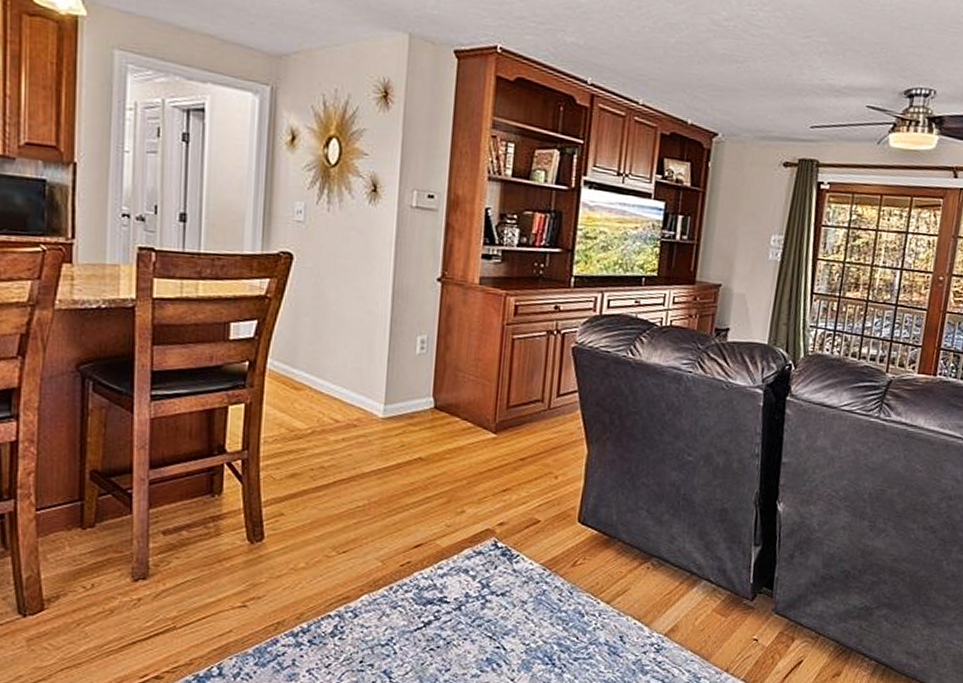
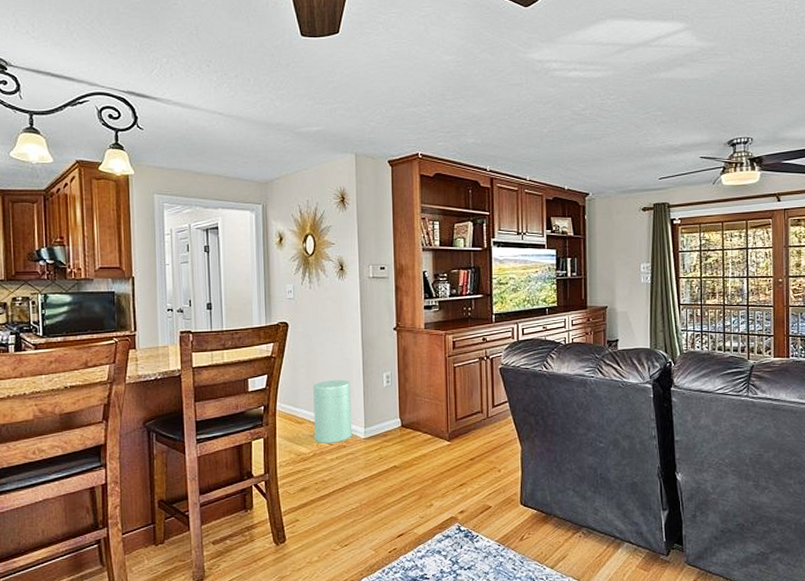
trash can: none [315,336,372,420] -> present [313,379,352,444]

